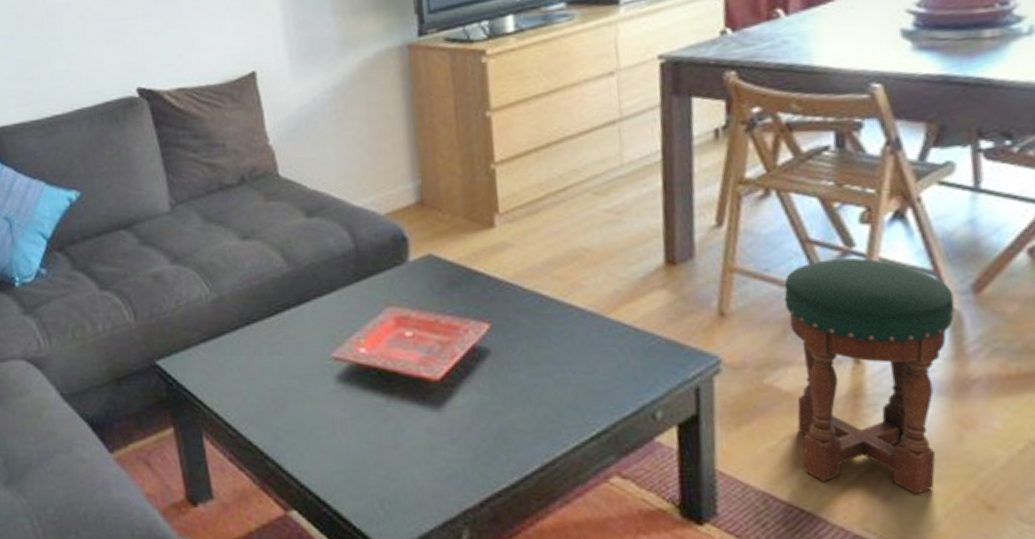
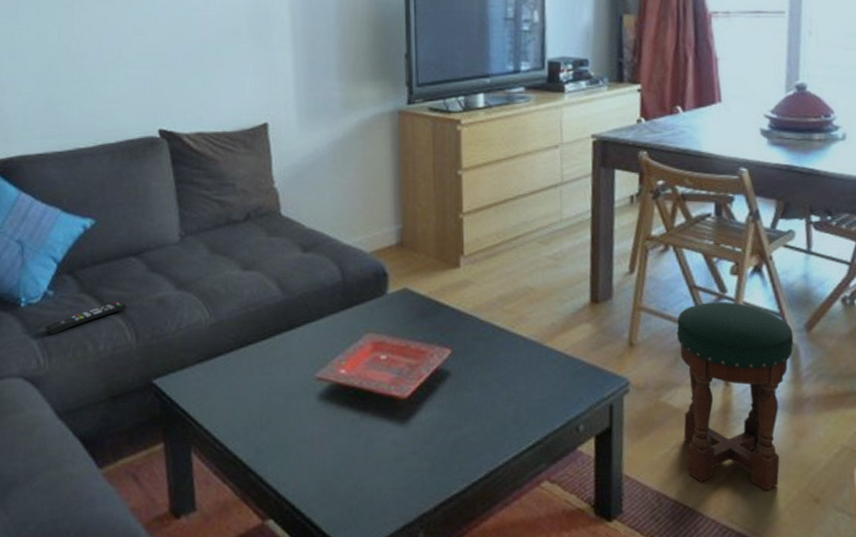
remote control: none [41,278,122,315] -> present [45,301,127,335]

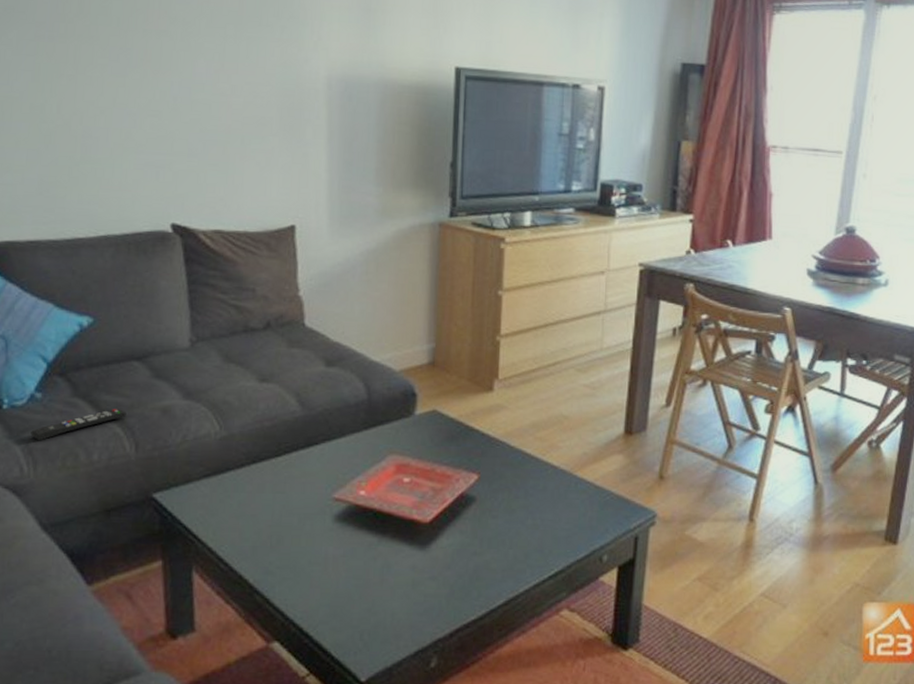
stool: present [676,302,794,491] -> none [705,439,819,624]

